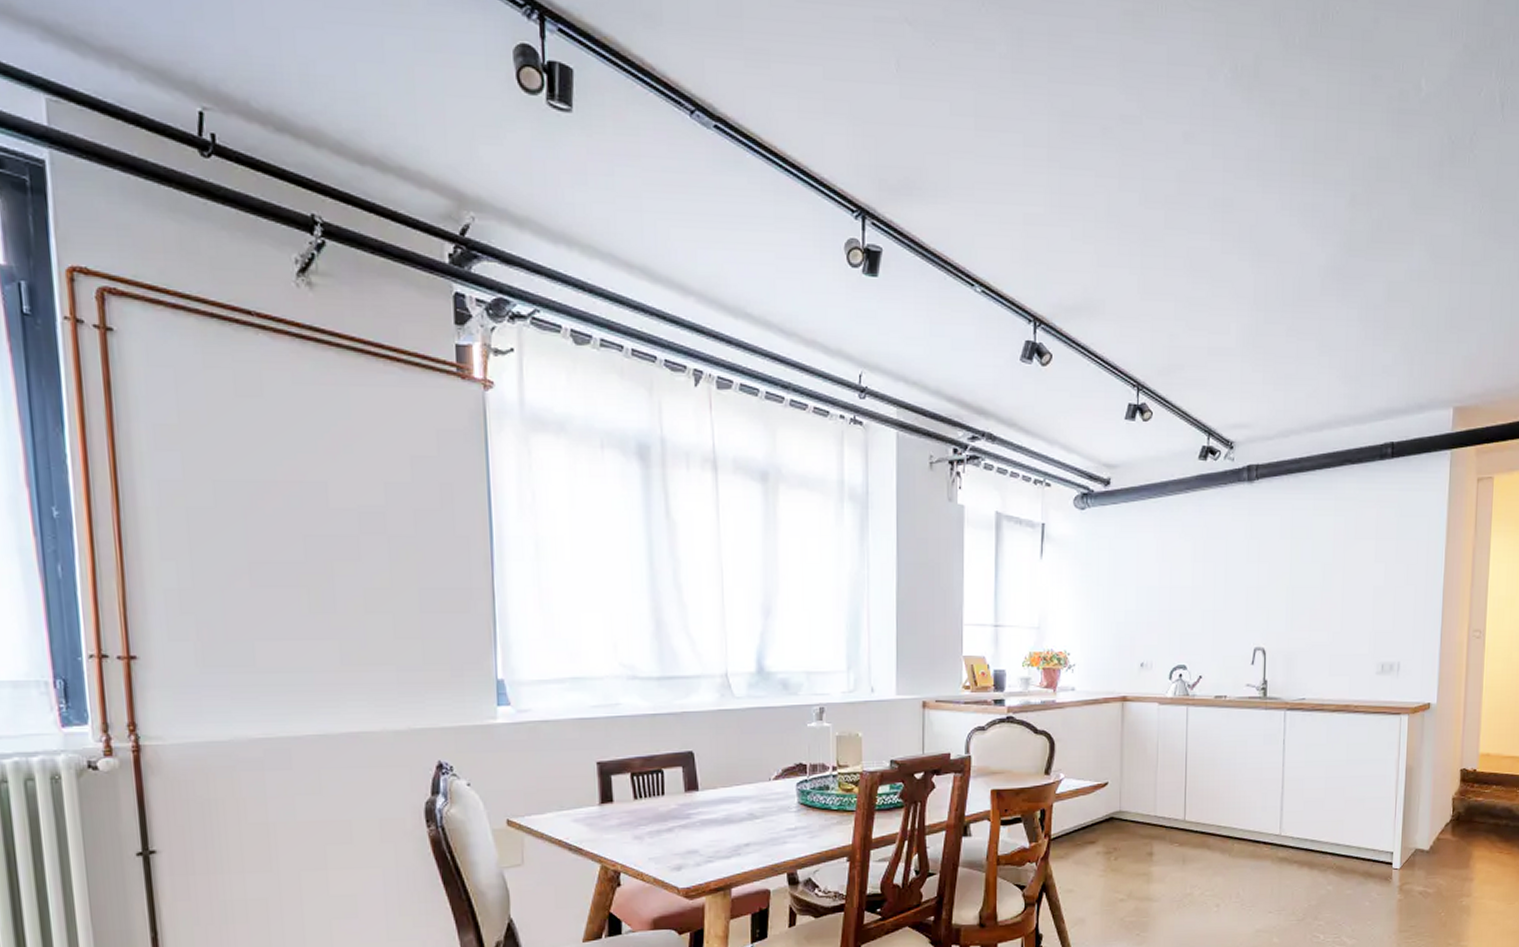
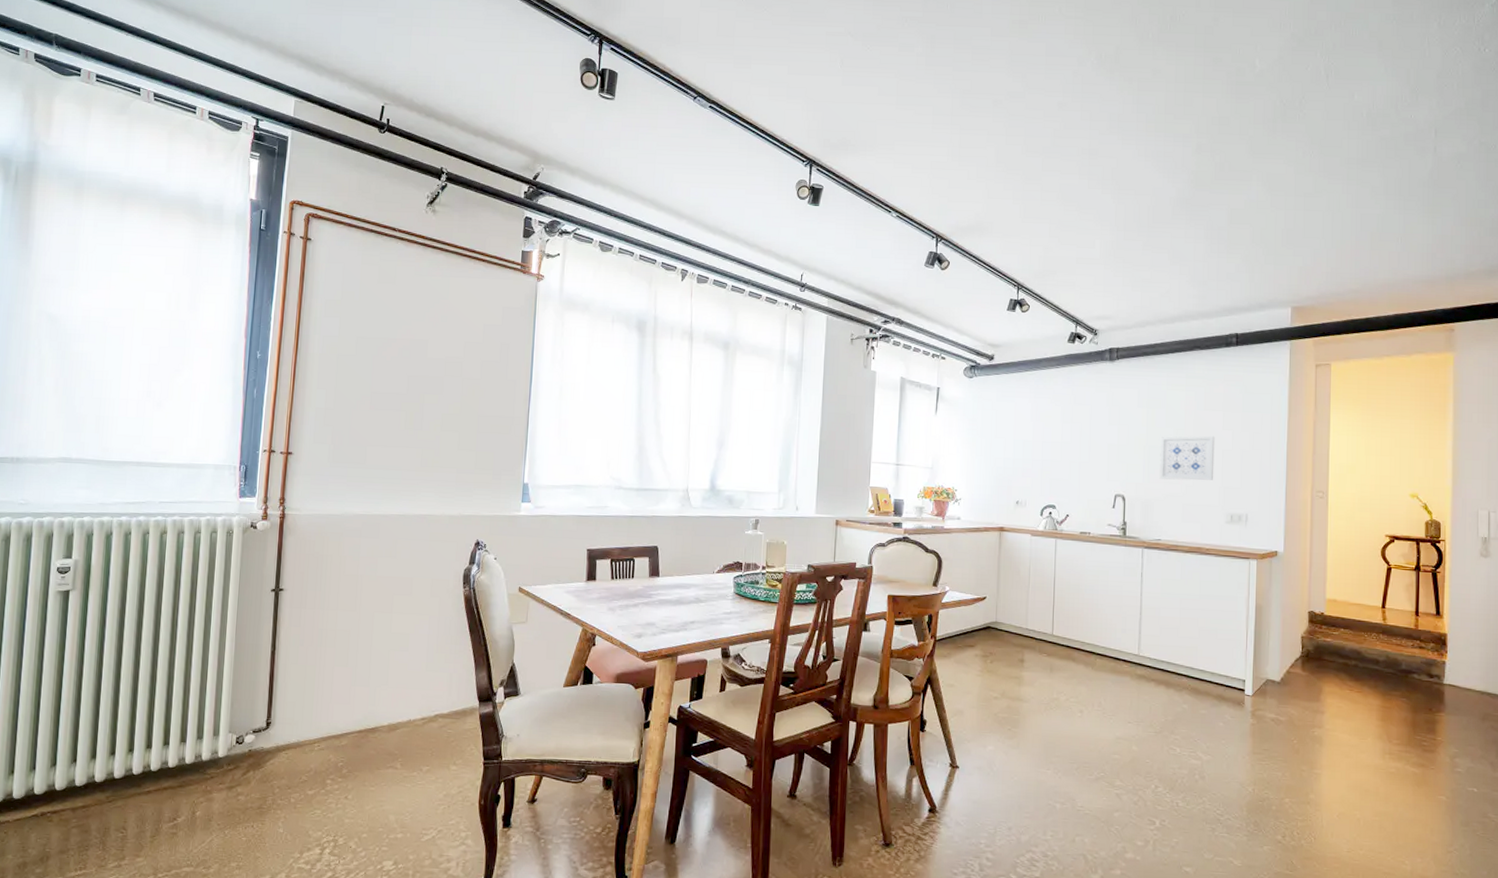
wall art: none [1304,570,1366,626] -> present [1159,436,1215,481]

